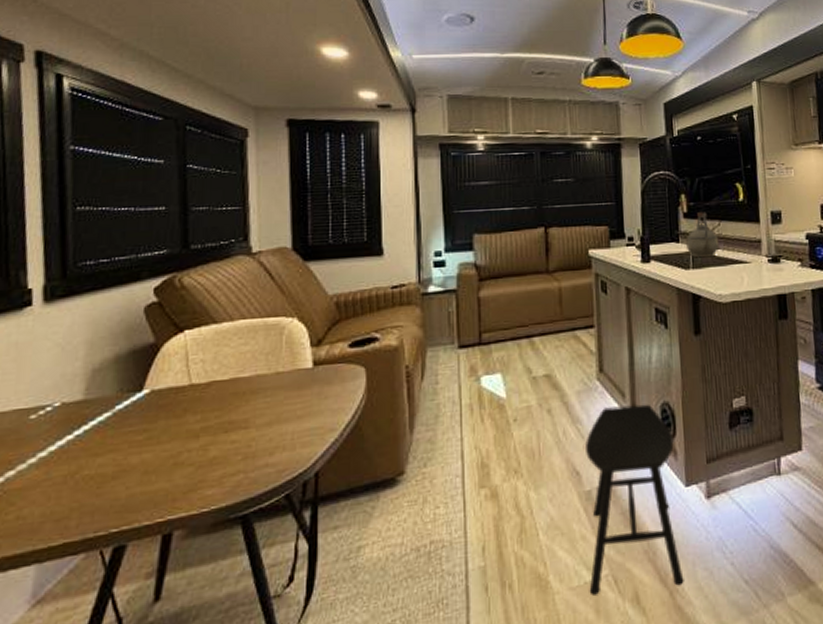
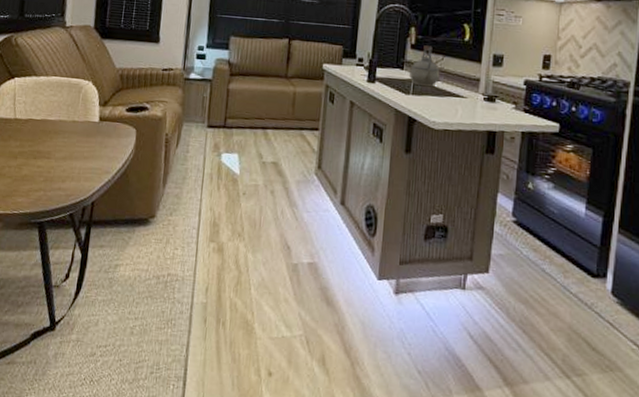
stool: present [585,404,684,595] -> none [285,199,374,360]

